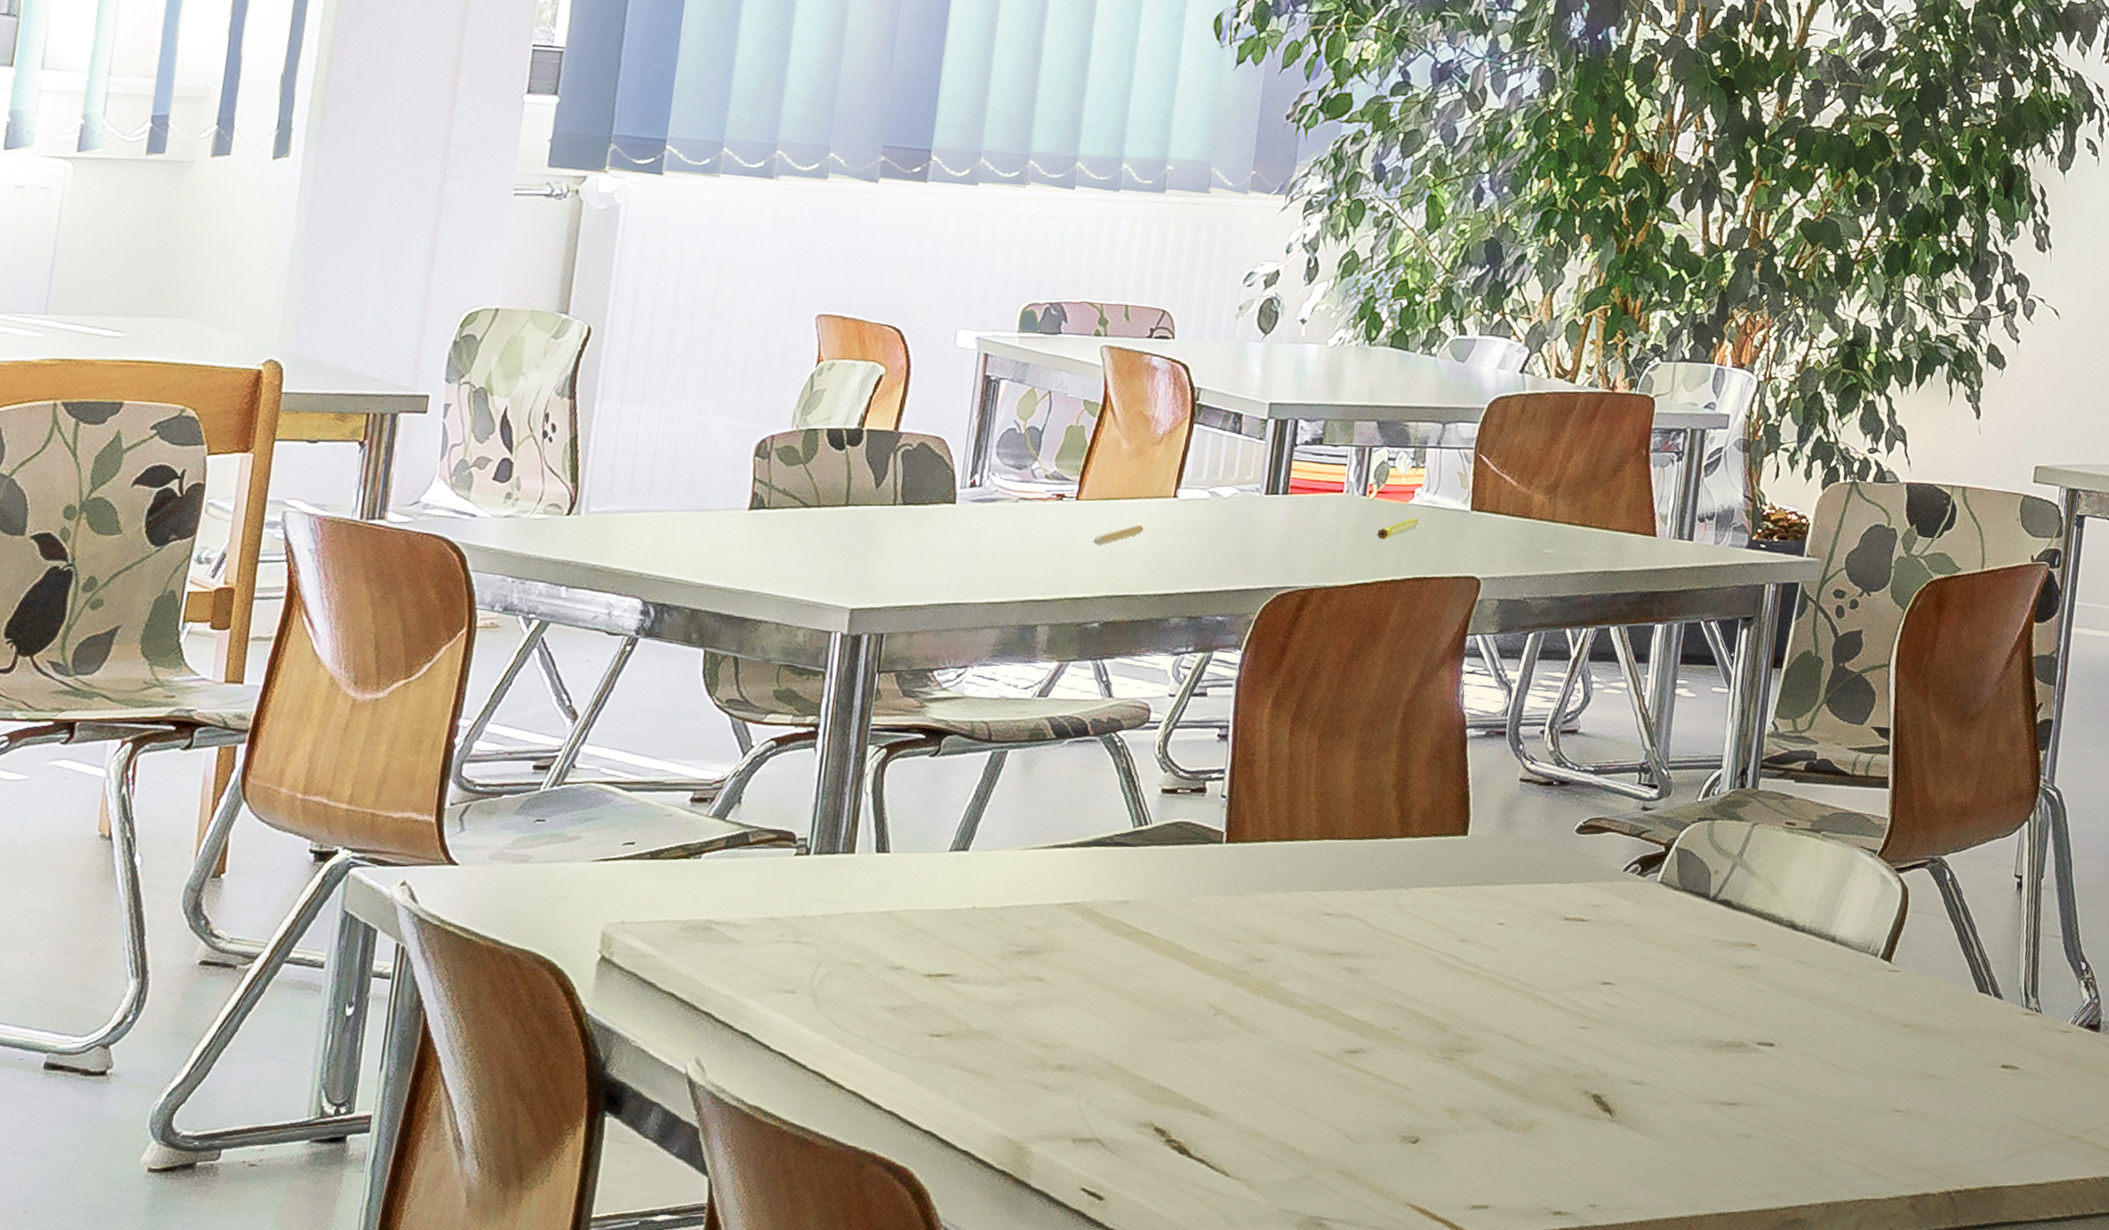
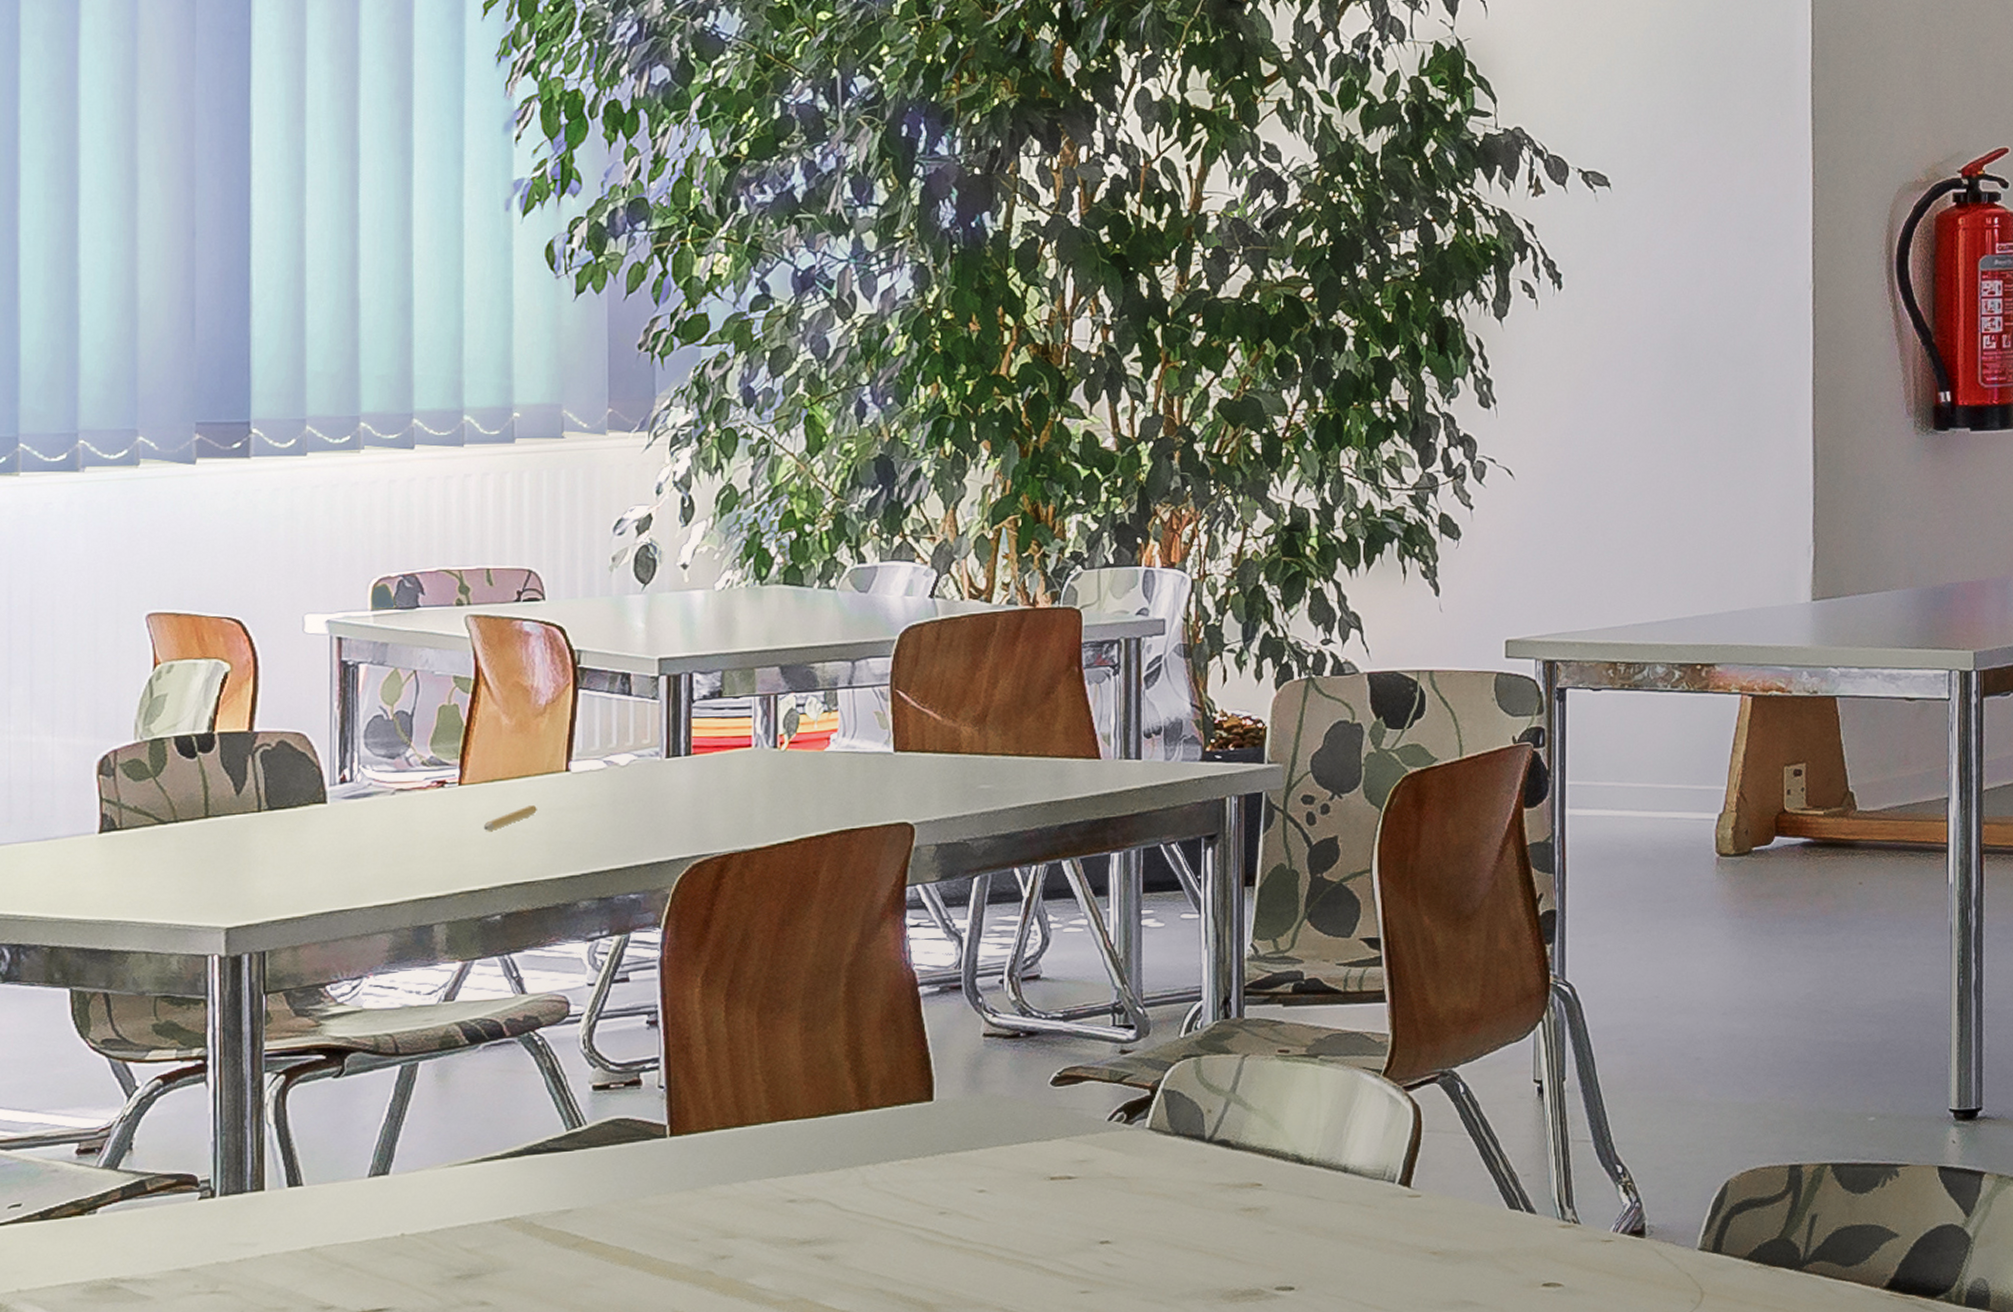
pencil: present [1377,518,1419,539] -> none [794,766,839,792]

